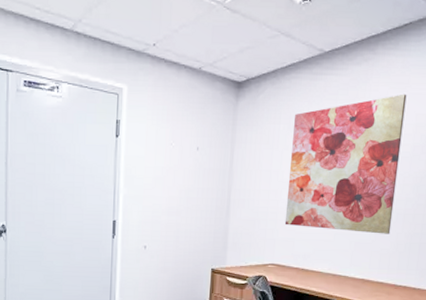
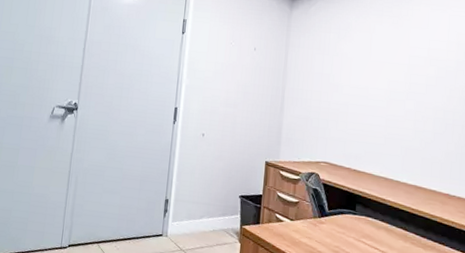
wall art: present [284,94,407,234] -> none [336,14,447,143]

